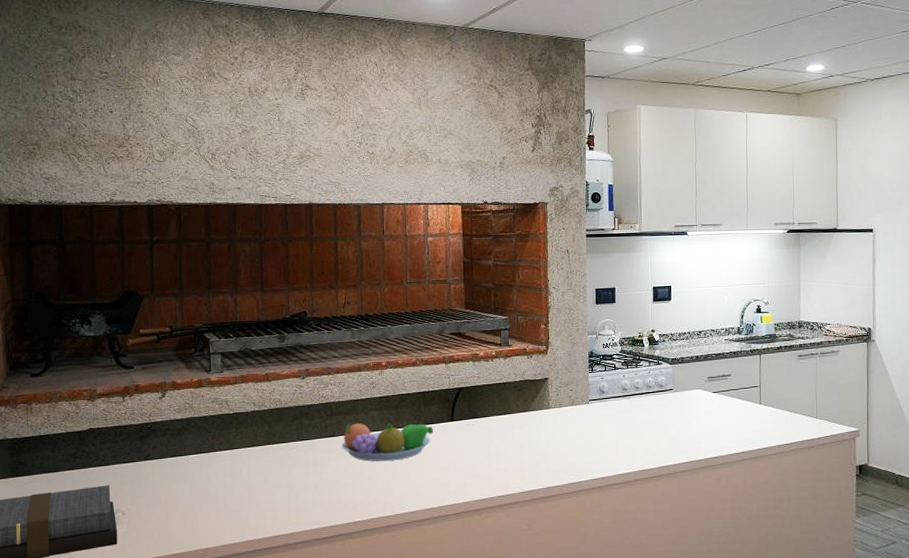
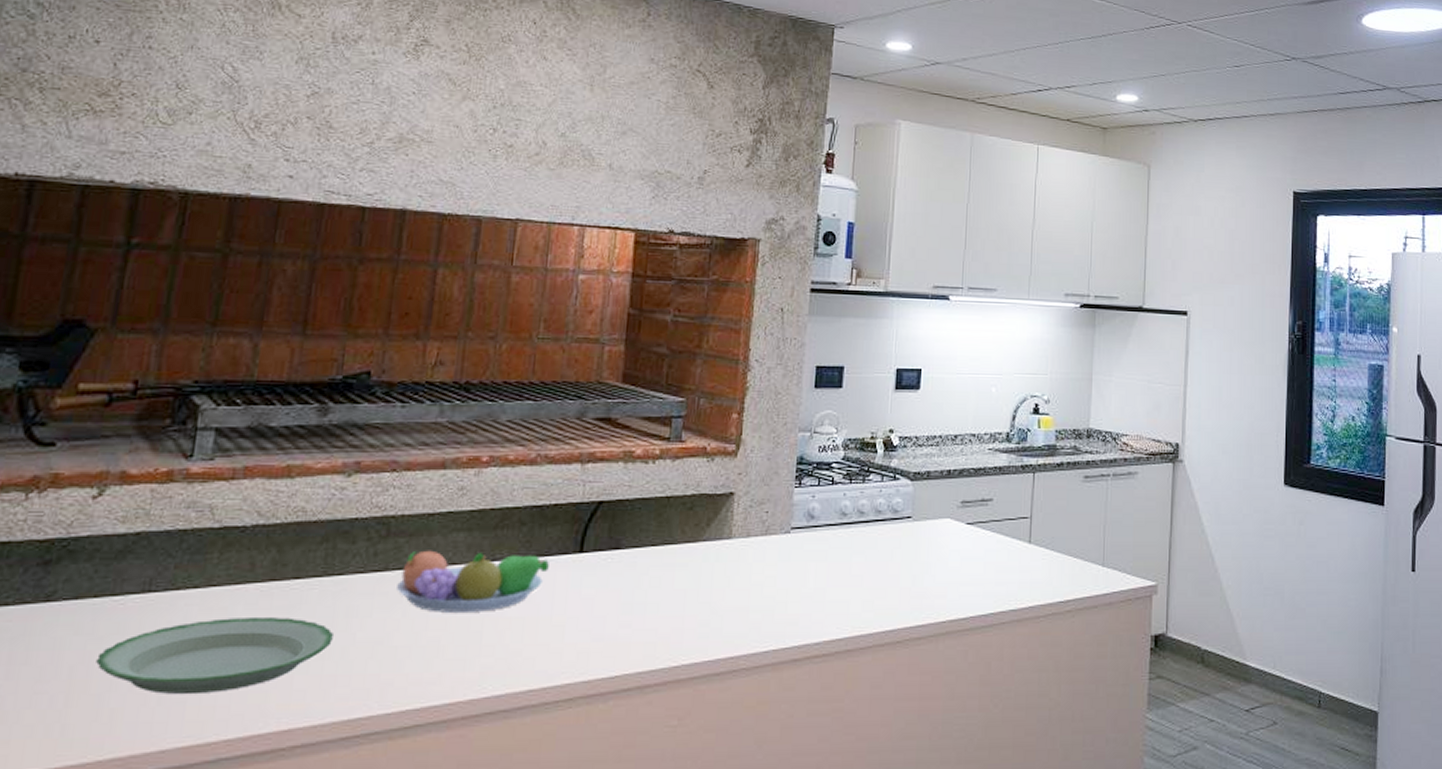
plate: none [178,466,310,513] -> present [96,617,335,695]

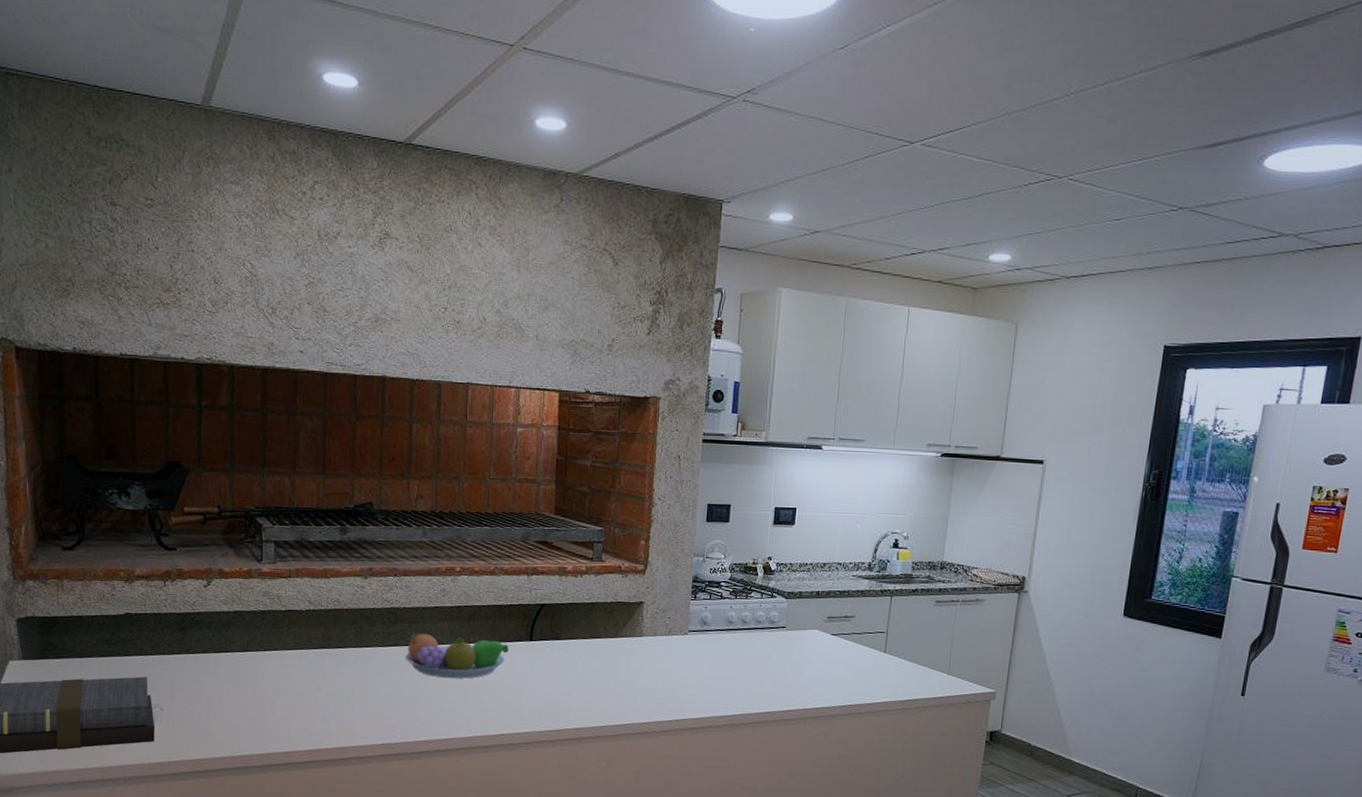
plate: present [96,617,335,695] -> none [222,671,368,720]

